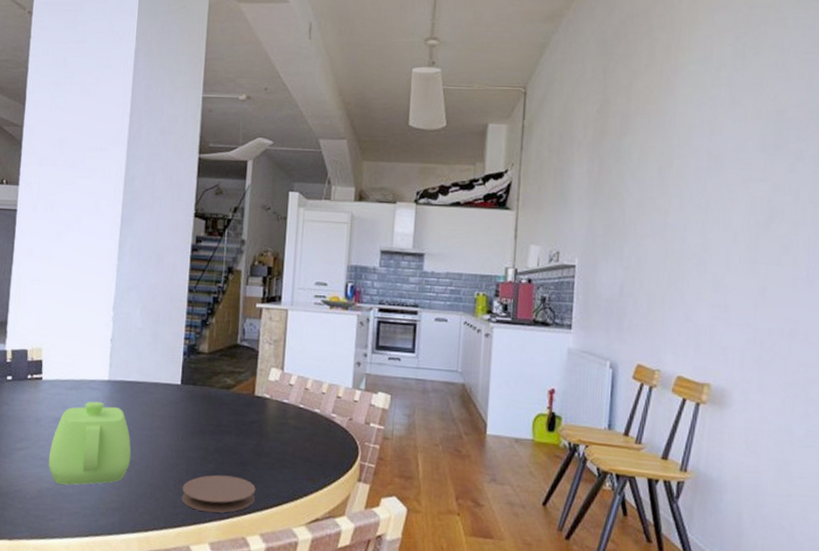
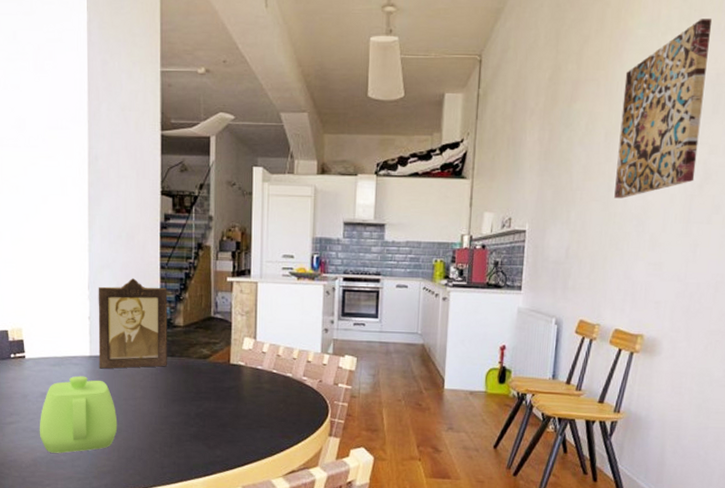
photo frame: none [116,300,194,396] -> present [98,278,168,369]
coaster: present [181,474,256,513] -> none [168,436,236,471]
wall art: none [671,56,769,235] -> present [614,19,713,199]

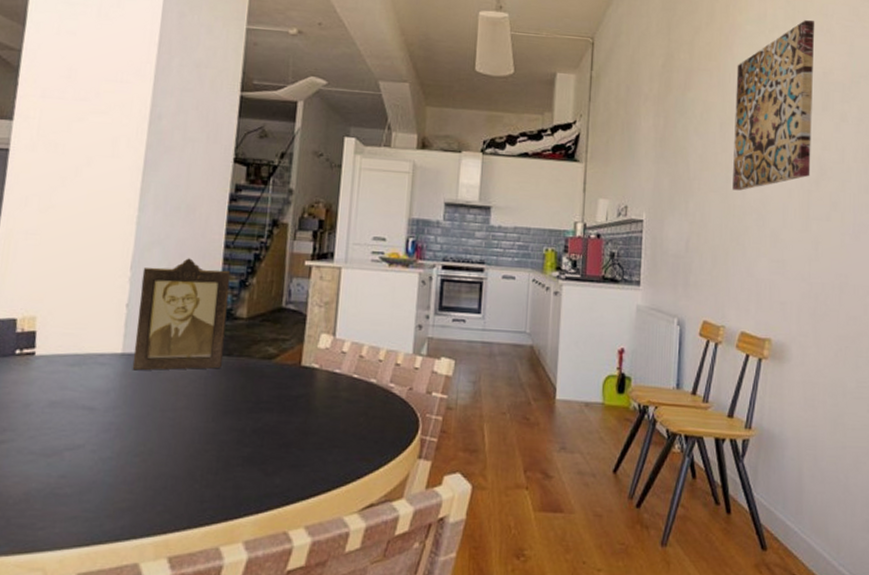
teapot: present [39,376,118,453] -> none [39,379,149,484]

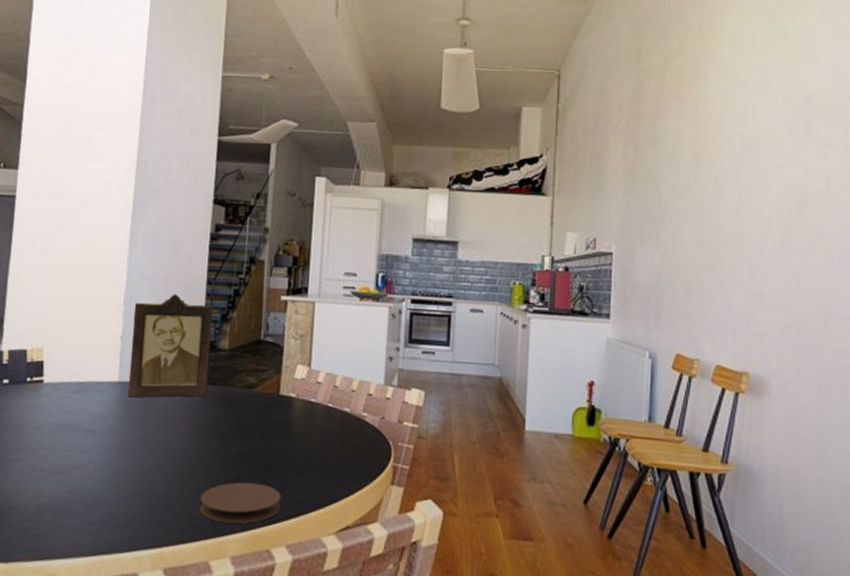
coaster: none [210,460,301,506] -> present [199,482,281,524]
wall art: present [732,20,815,191] -> none [707,42,797,221]

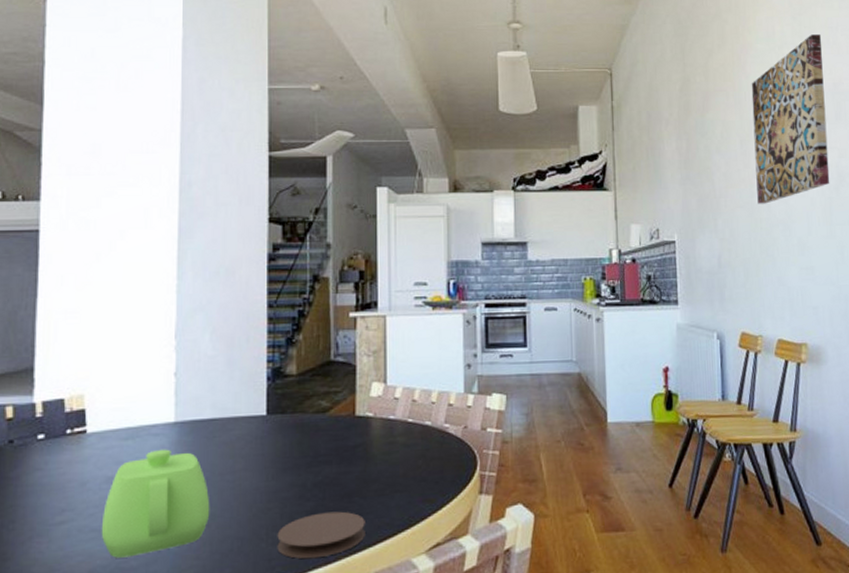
teapot: none [49,405,144,499] -> present [101,449,210,558]
photo frame: present [127,294,213,398] -> none [186,321,277,438]
wall art: none [707,42,797,221] -> present [751,34,830,204]

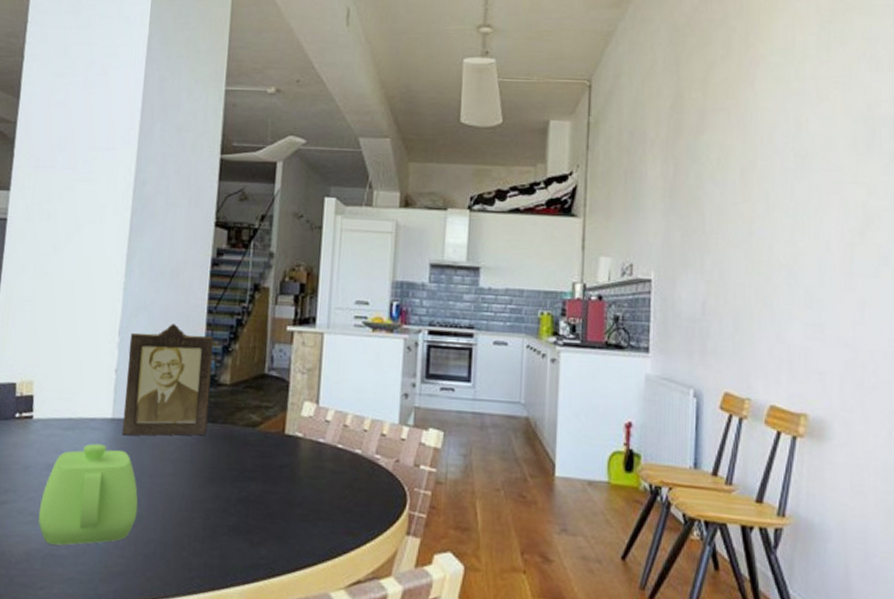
photo frame: none [186,321,277,438] -> present [121,324,214,436]
coaster: present [277,511,365,559] -> none [197,529,286,576]
wall art: present [751,34,830,204] -> none [757,46,856,245]

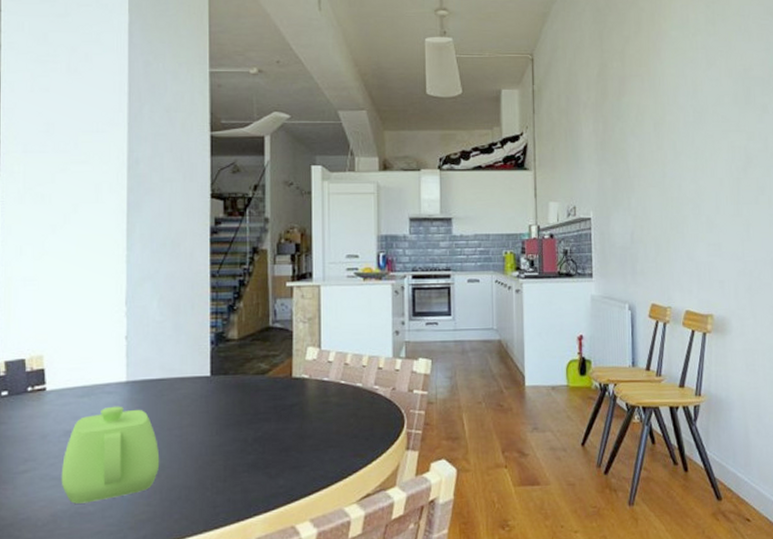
photo frame: present [121,324,214,436] -> none [137,289,220,396]

